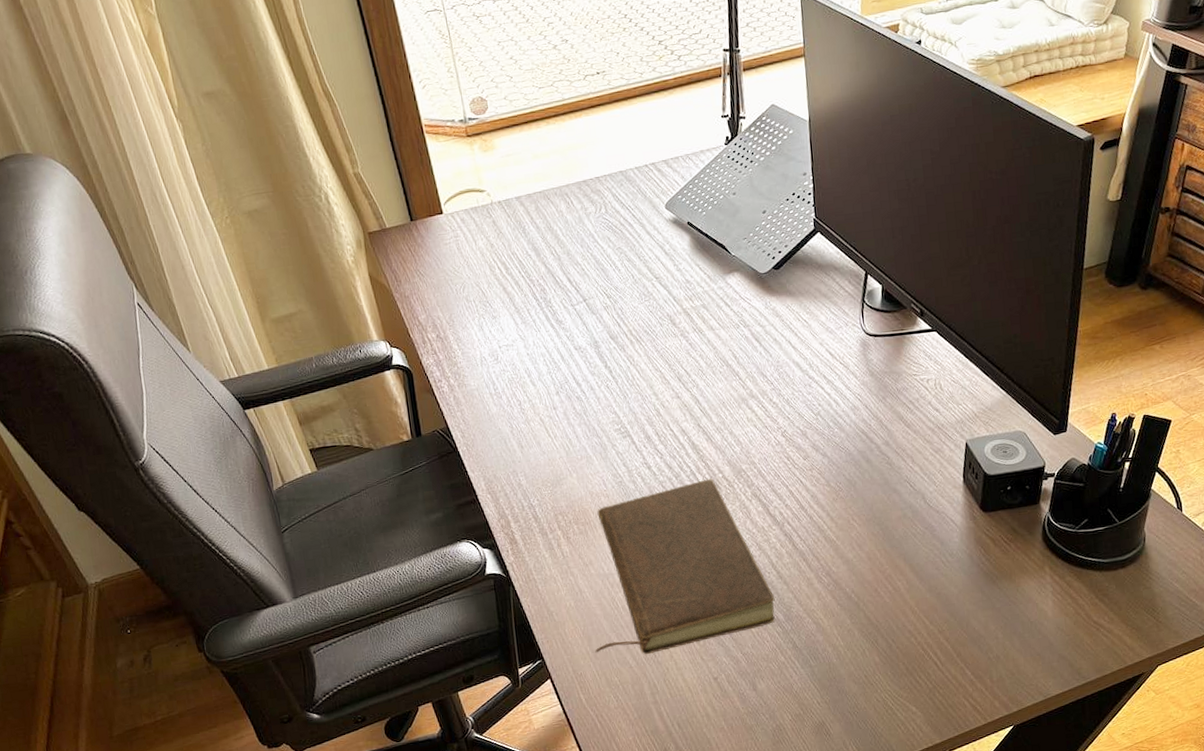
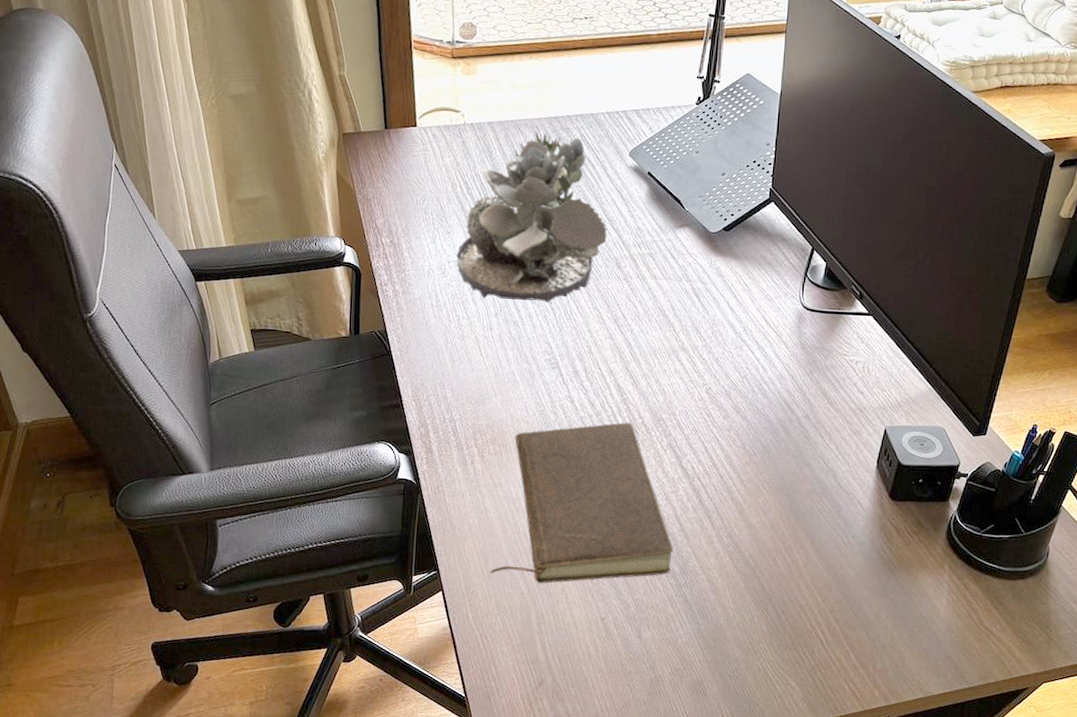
succulent plant: none [506,198,657,379] -> present [456,131,607,302]

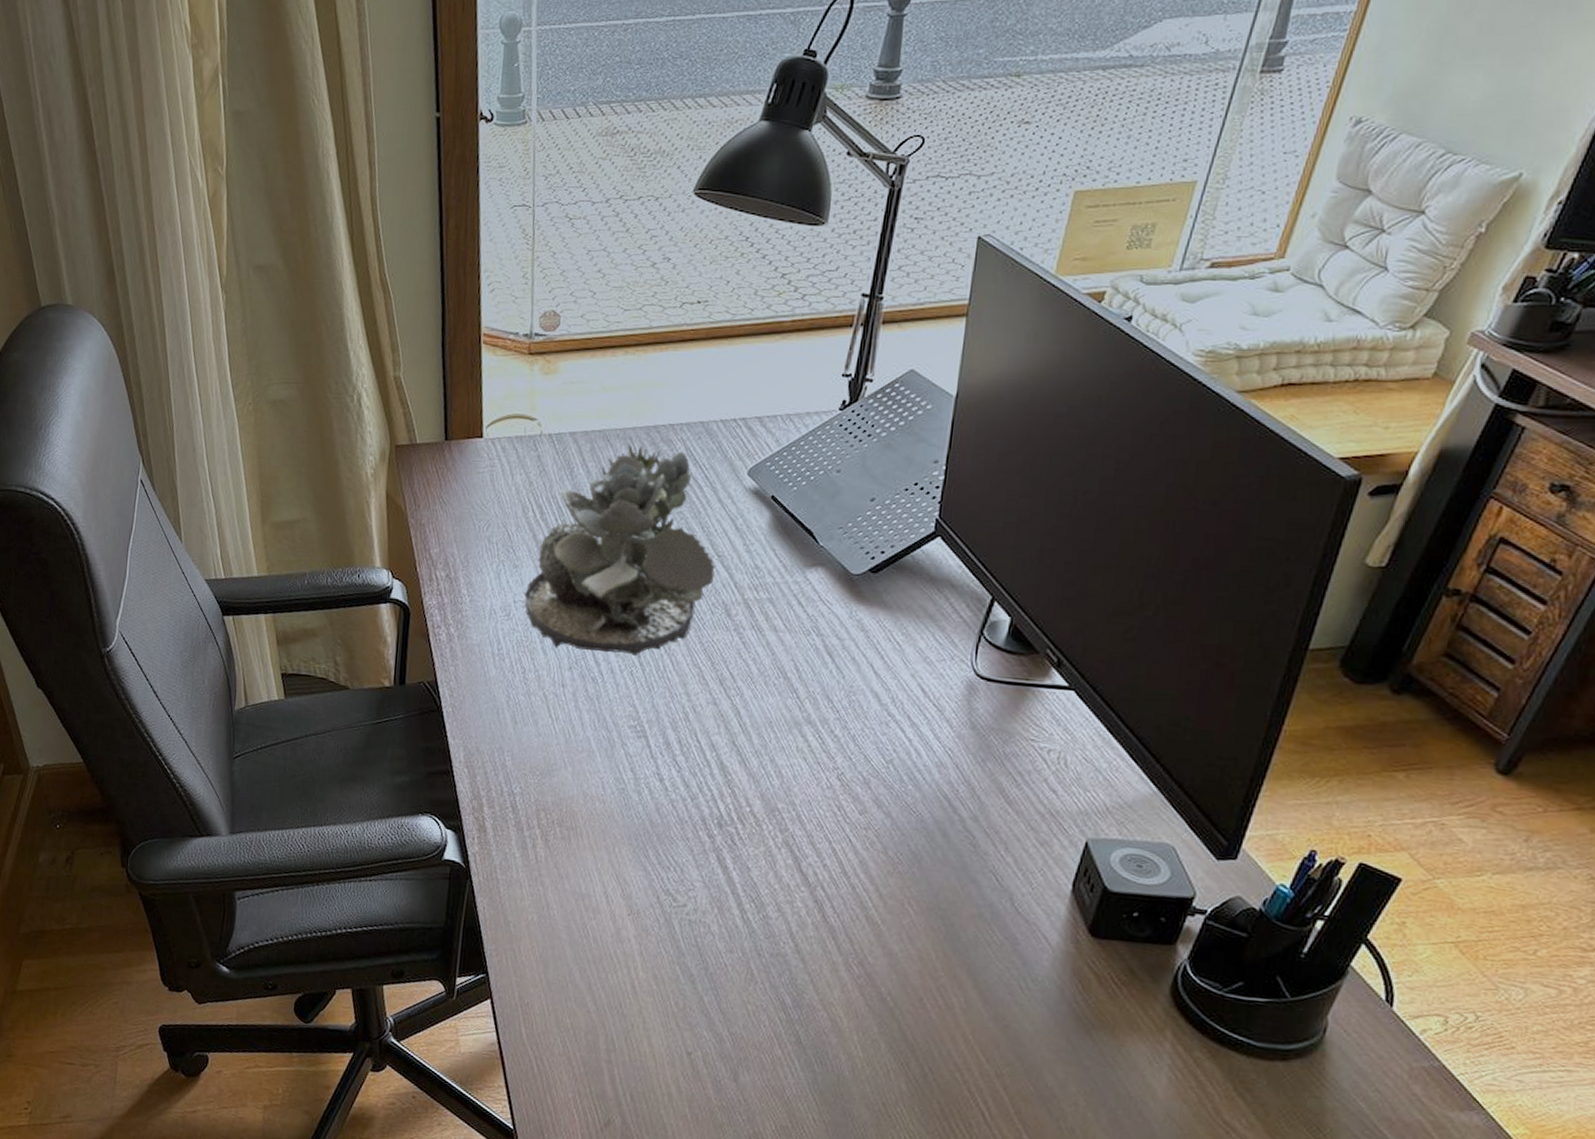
book: present [490,422,674,584] -> none [550,810,785,1006]

